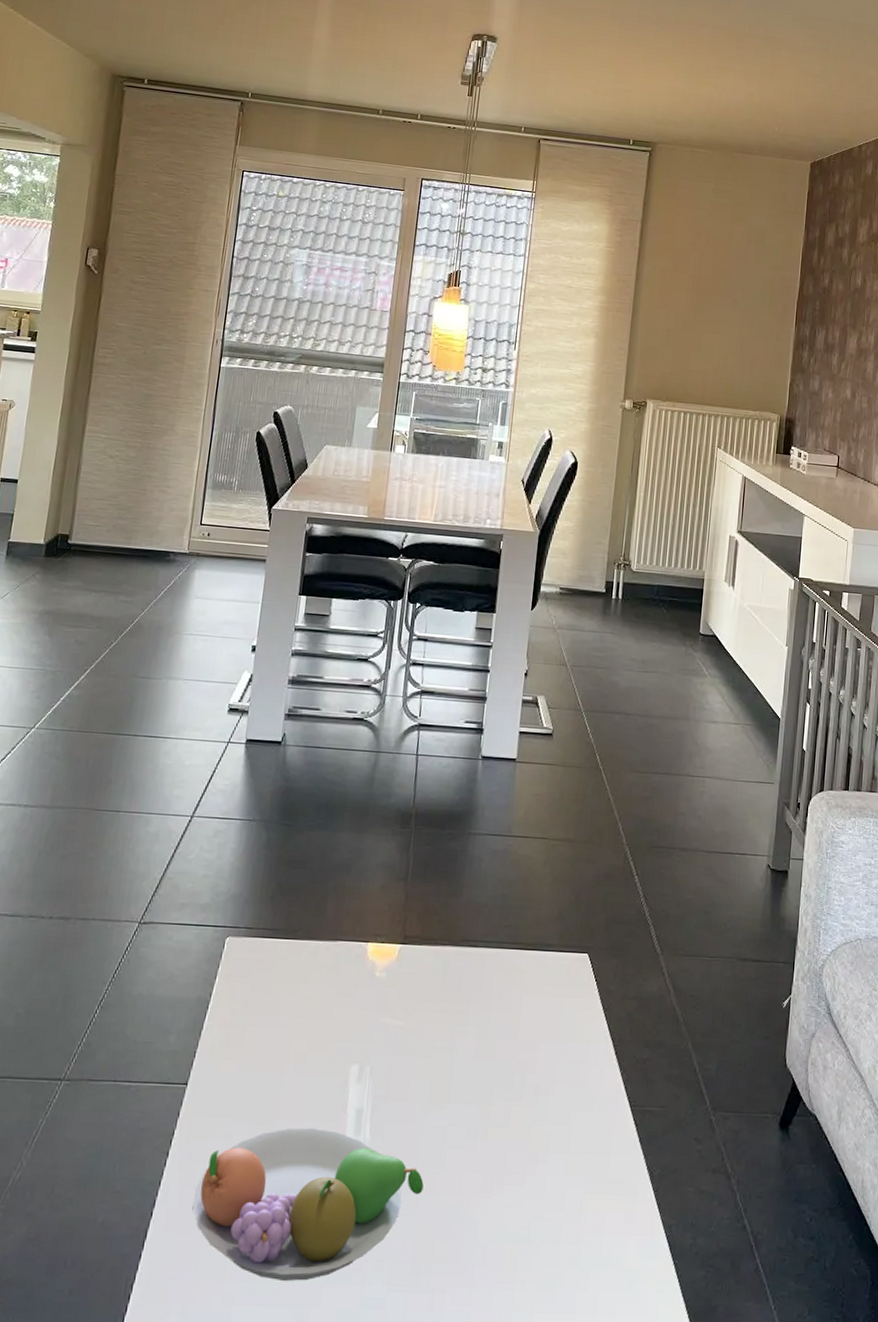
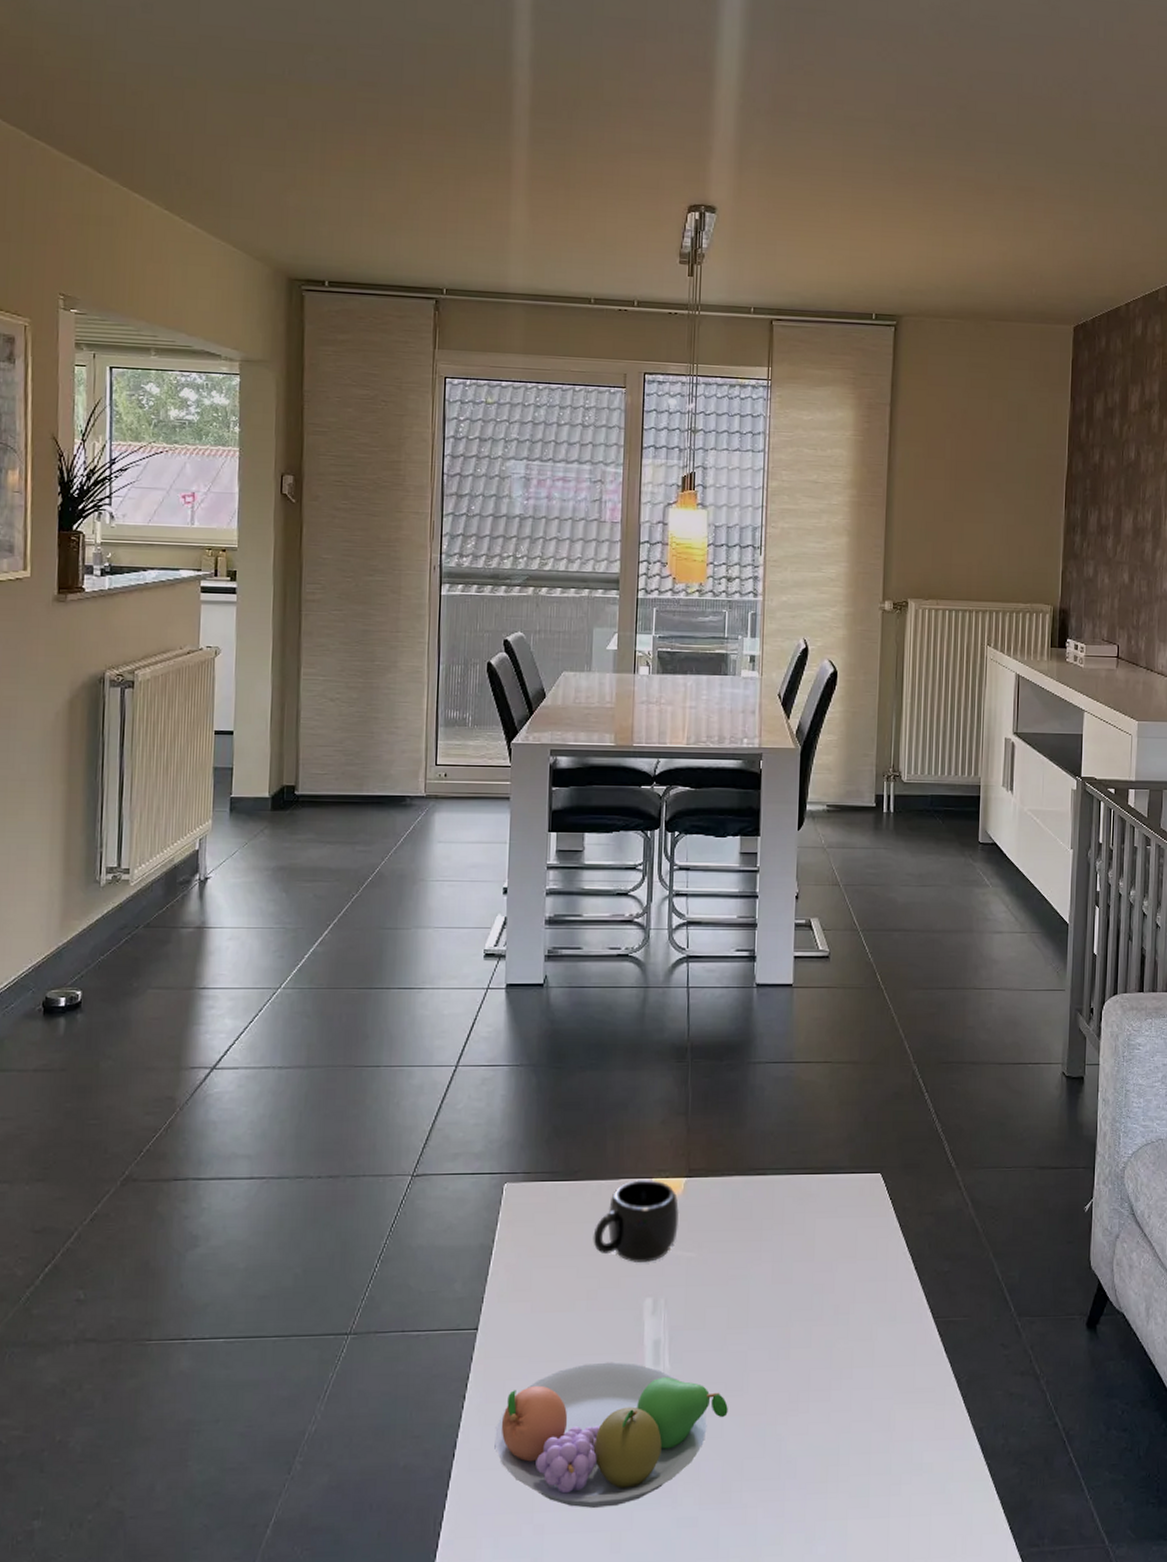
mug: none [306,943,392,1028] -> present [593,1180,680,1262]

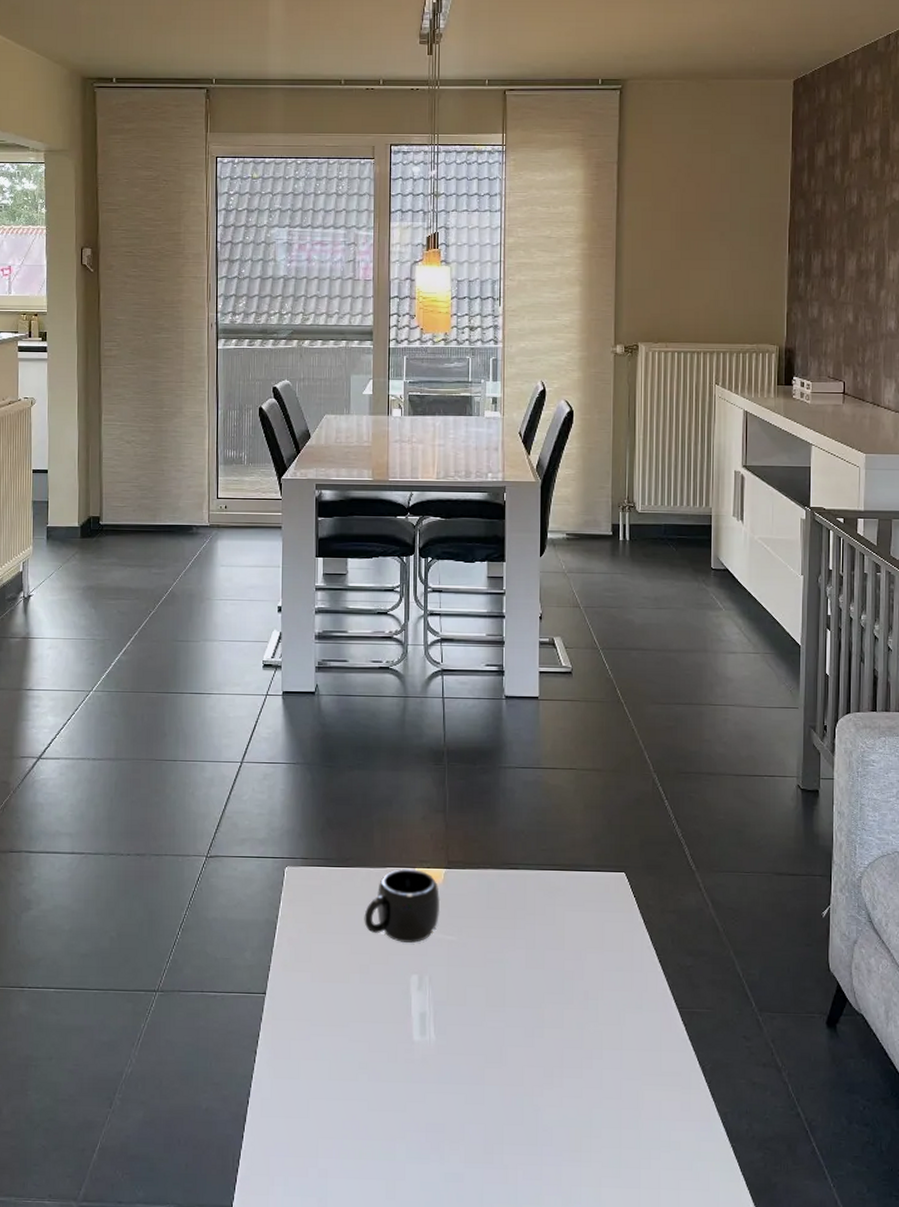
fruit bowl: present [494,1362,728,1508] -> none [283,1029,488,1158]

